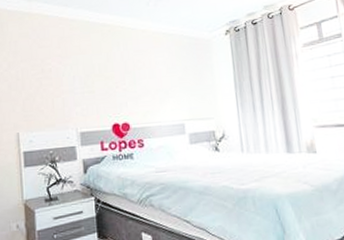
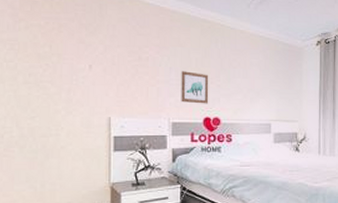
wall art: none [85,78,116,111] -> present [181,71,209,104]

